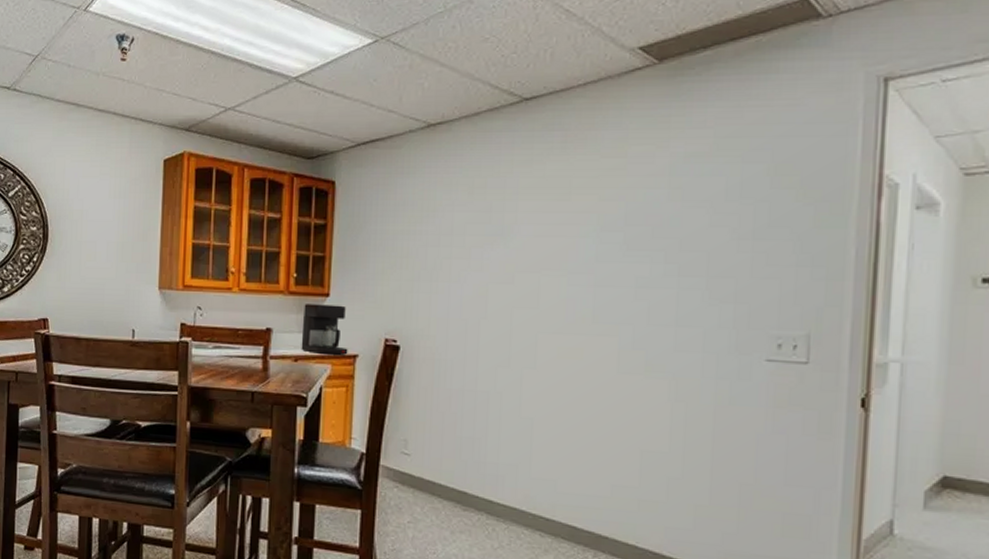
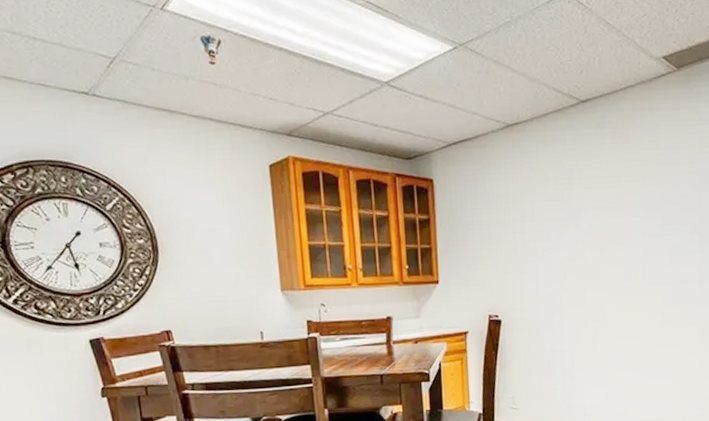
coffee maker: present [301,304,348,355] -> none [418,290,460,335]

